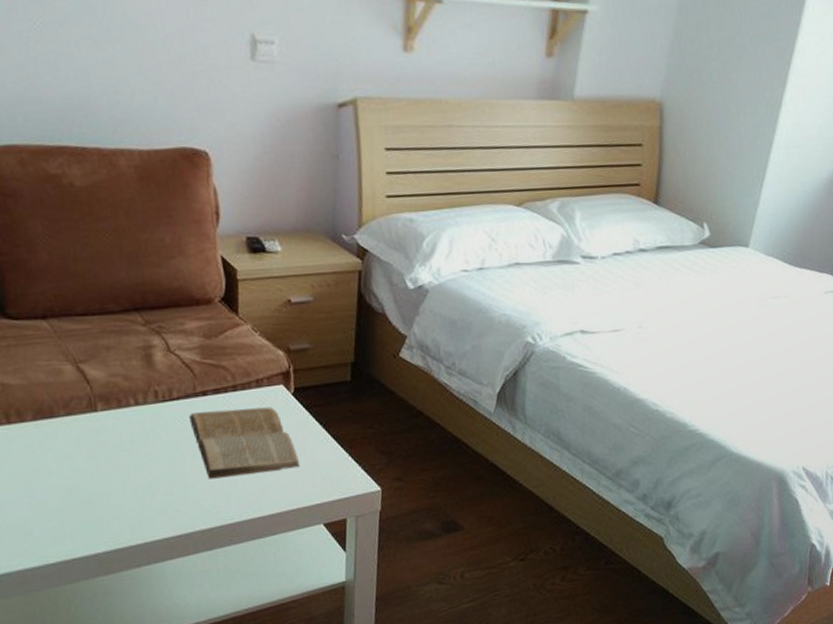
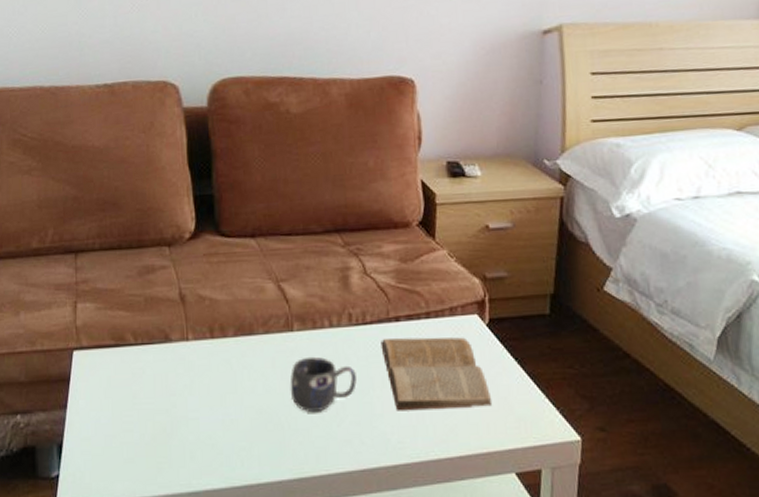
mug: none [98,434,167,488] -> present [290,356,357,413]

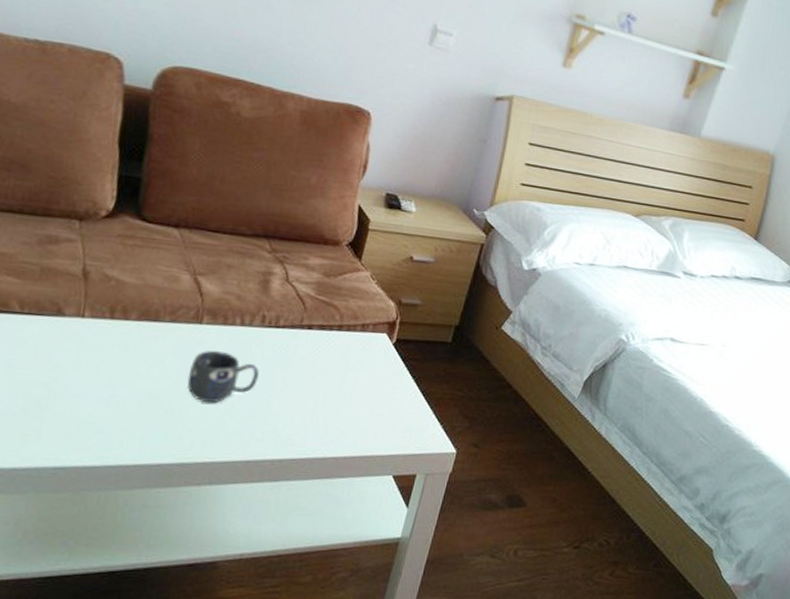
book: present [380,337,491,411] -> none [289,342,384,416]

